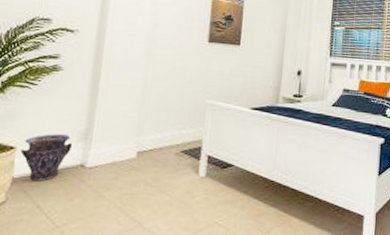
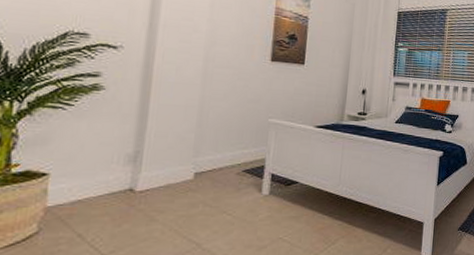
vase: present [20,134,73,181] -> none [55,158,119,209]

